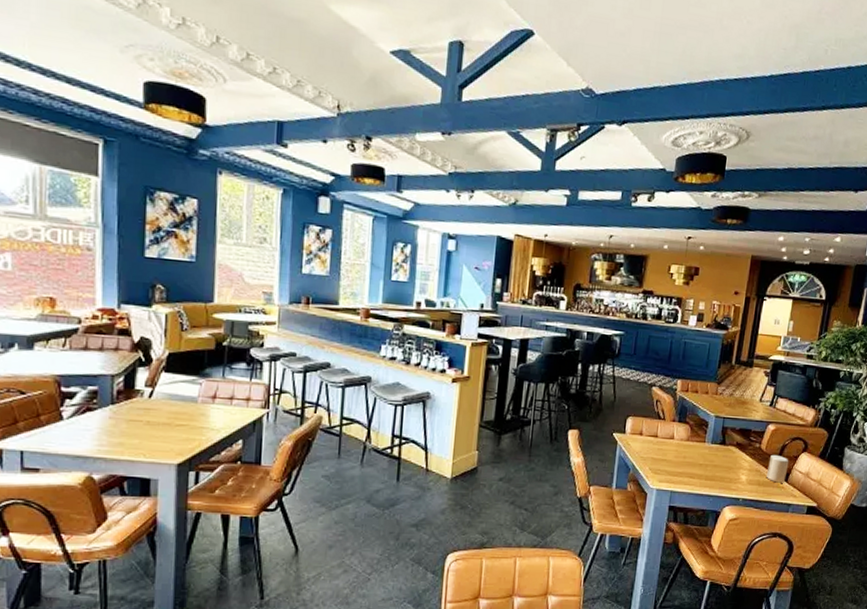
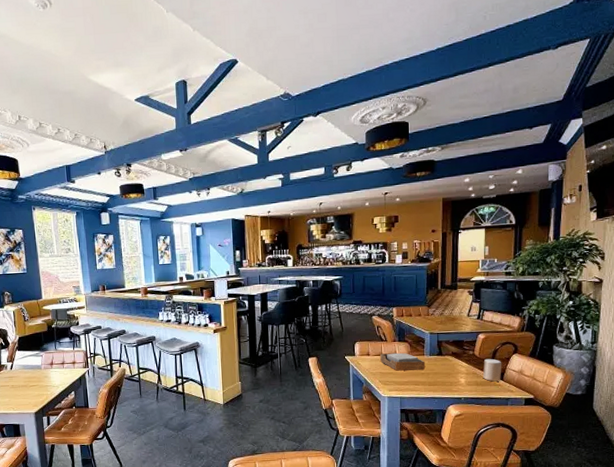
napkin holder: none [654,434,706,461] -> present [380,352,426,371]

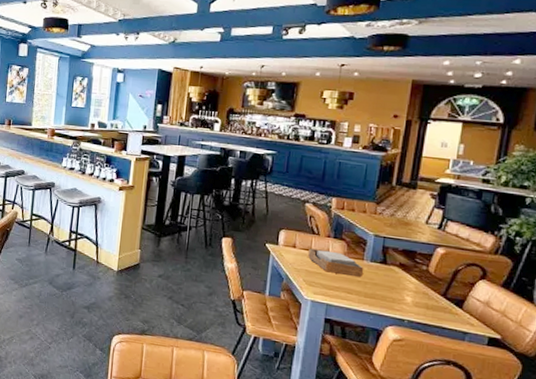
candle: present [482,358,502,382] -> none [435,278,464,310]

